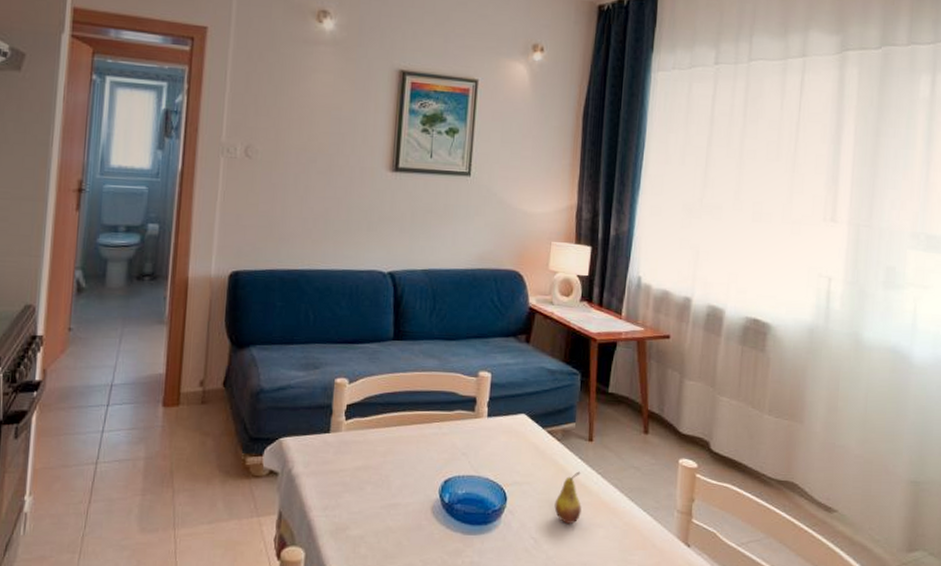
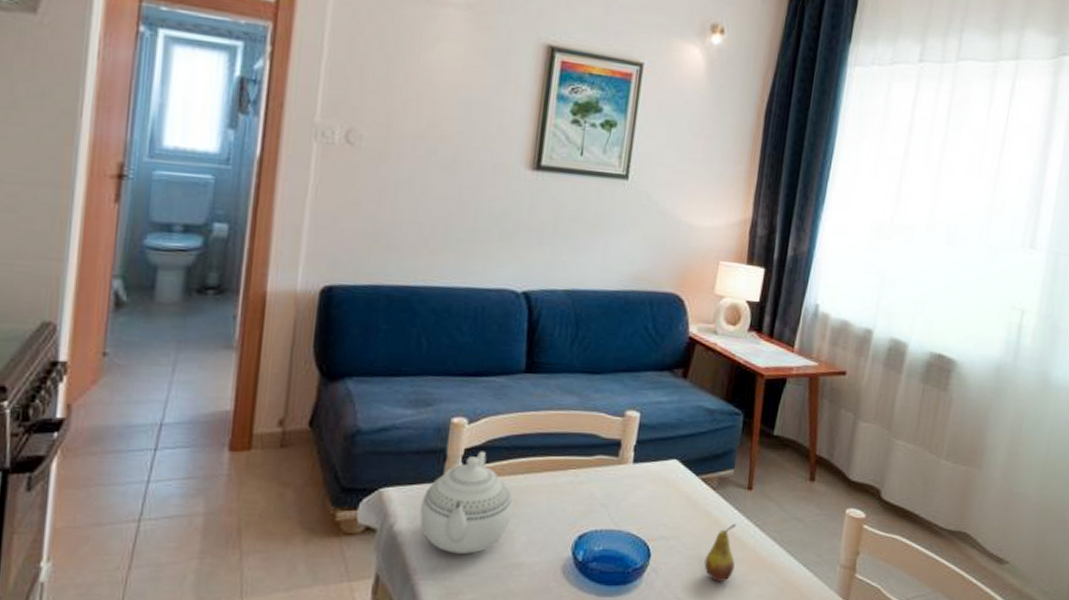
teapot: none [313,406,388,495] -> present [420,451,513,554]

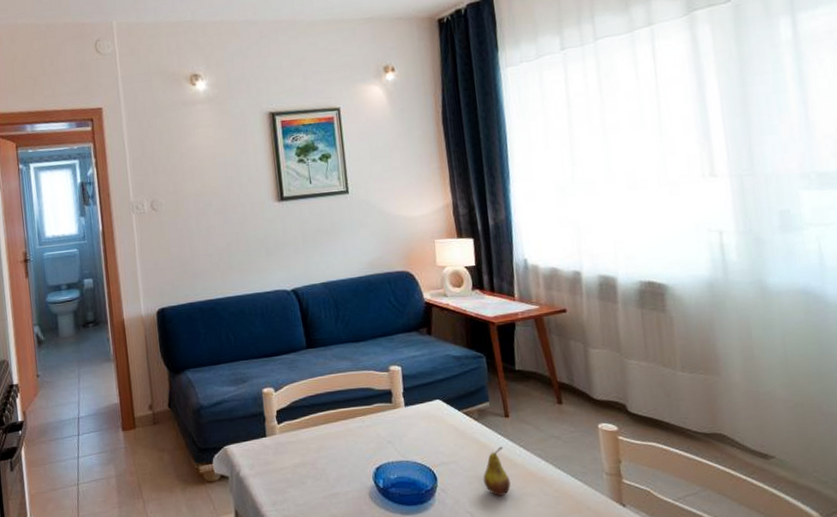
teapot: present [420,451,513,554] -> none [255,410,322,490]

